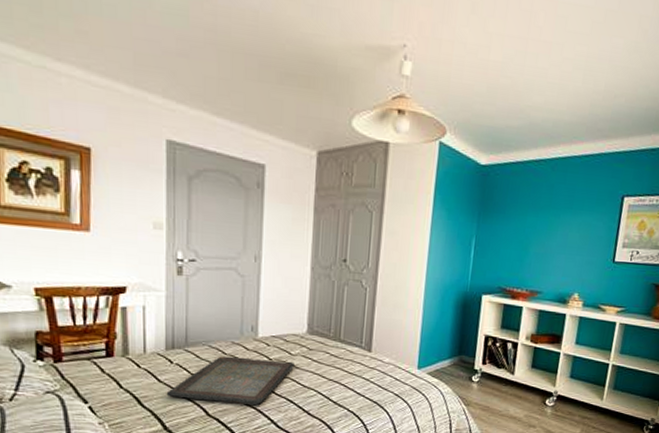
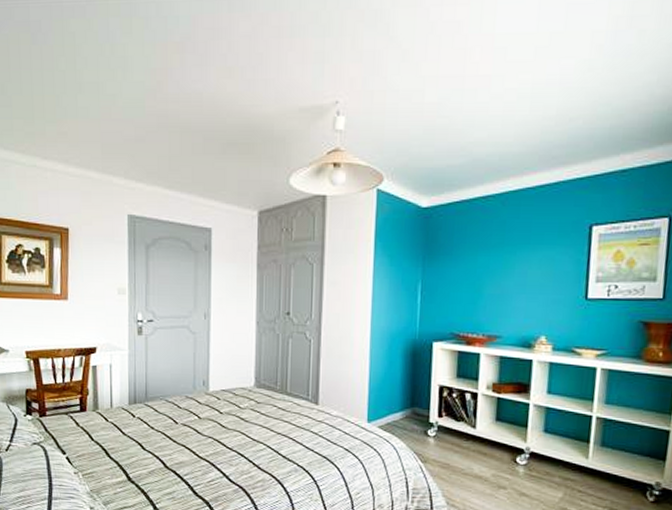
serving tray: present [166,356,294,406] -> none [130,410,243,459]

